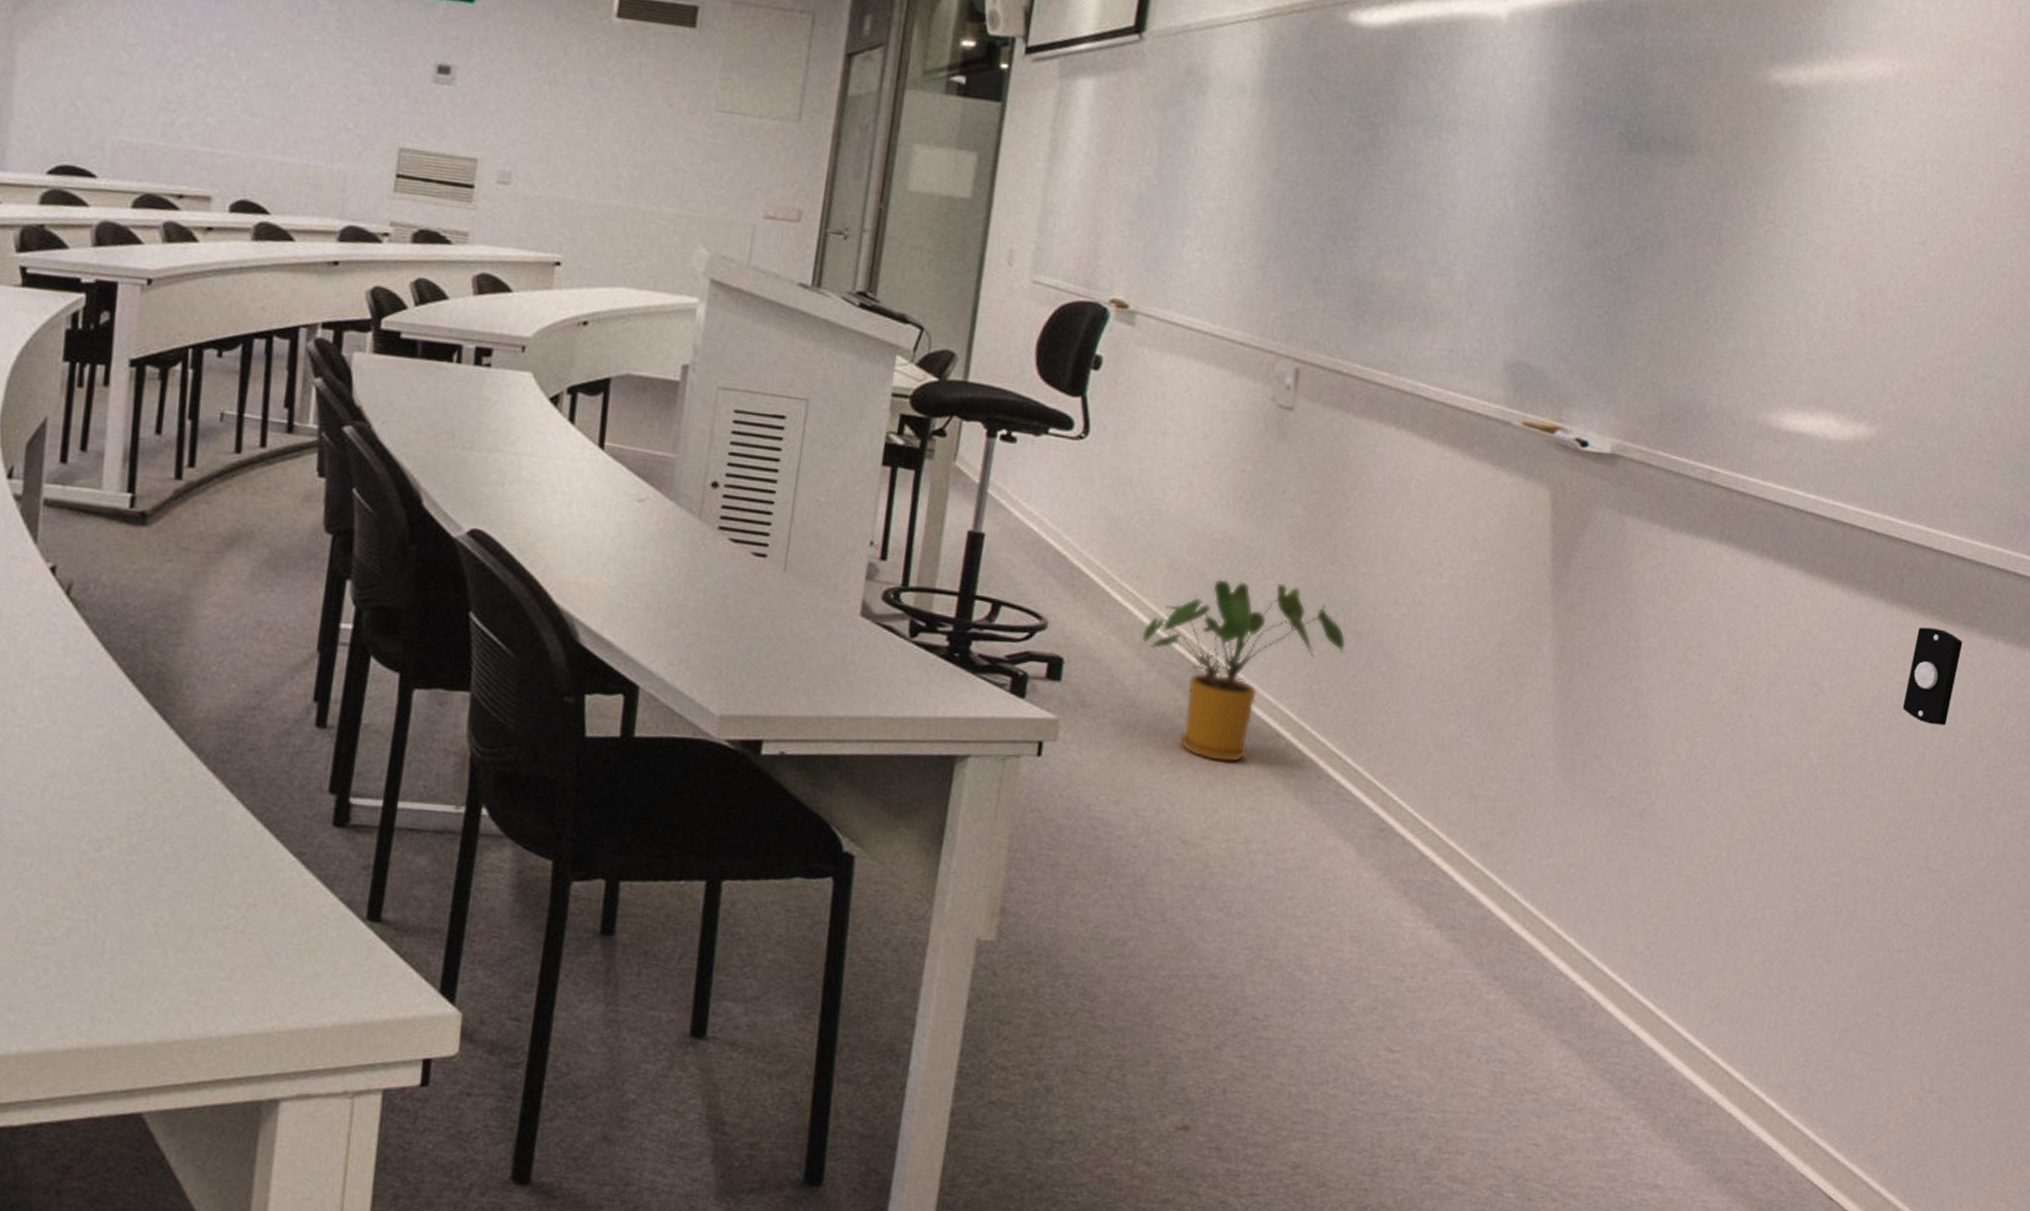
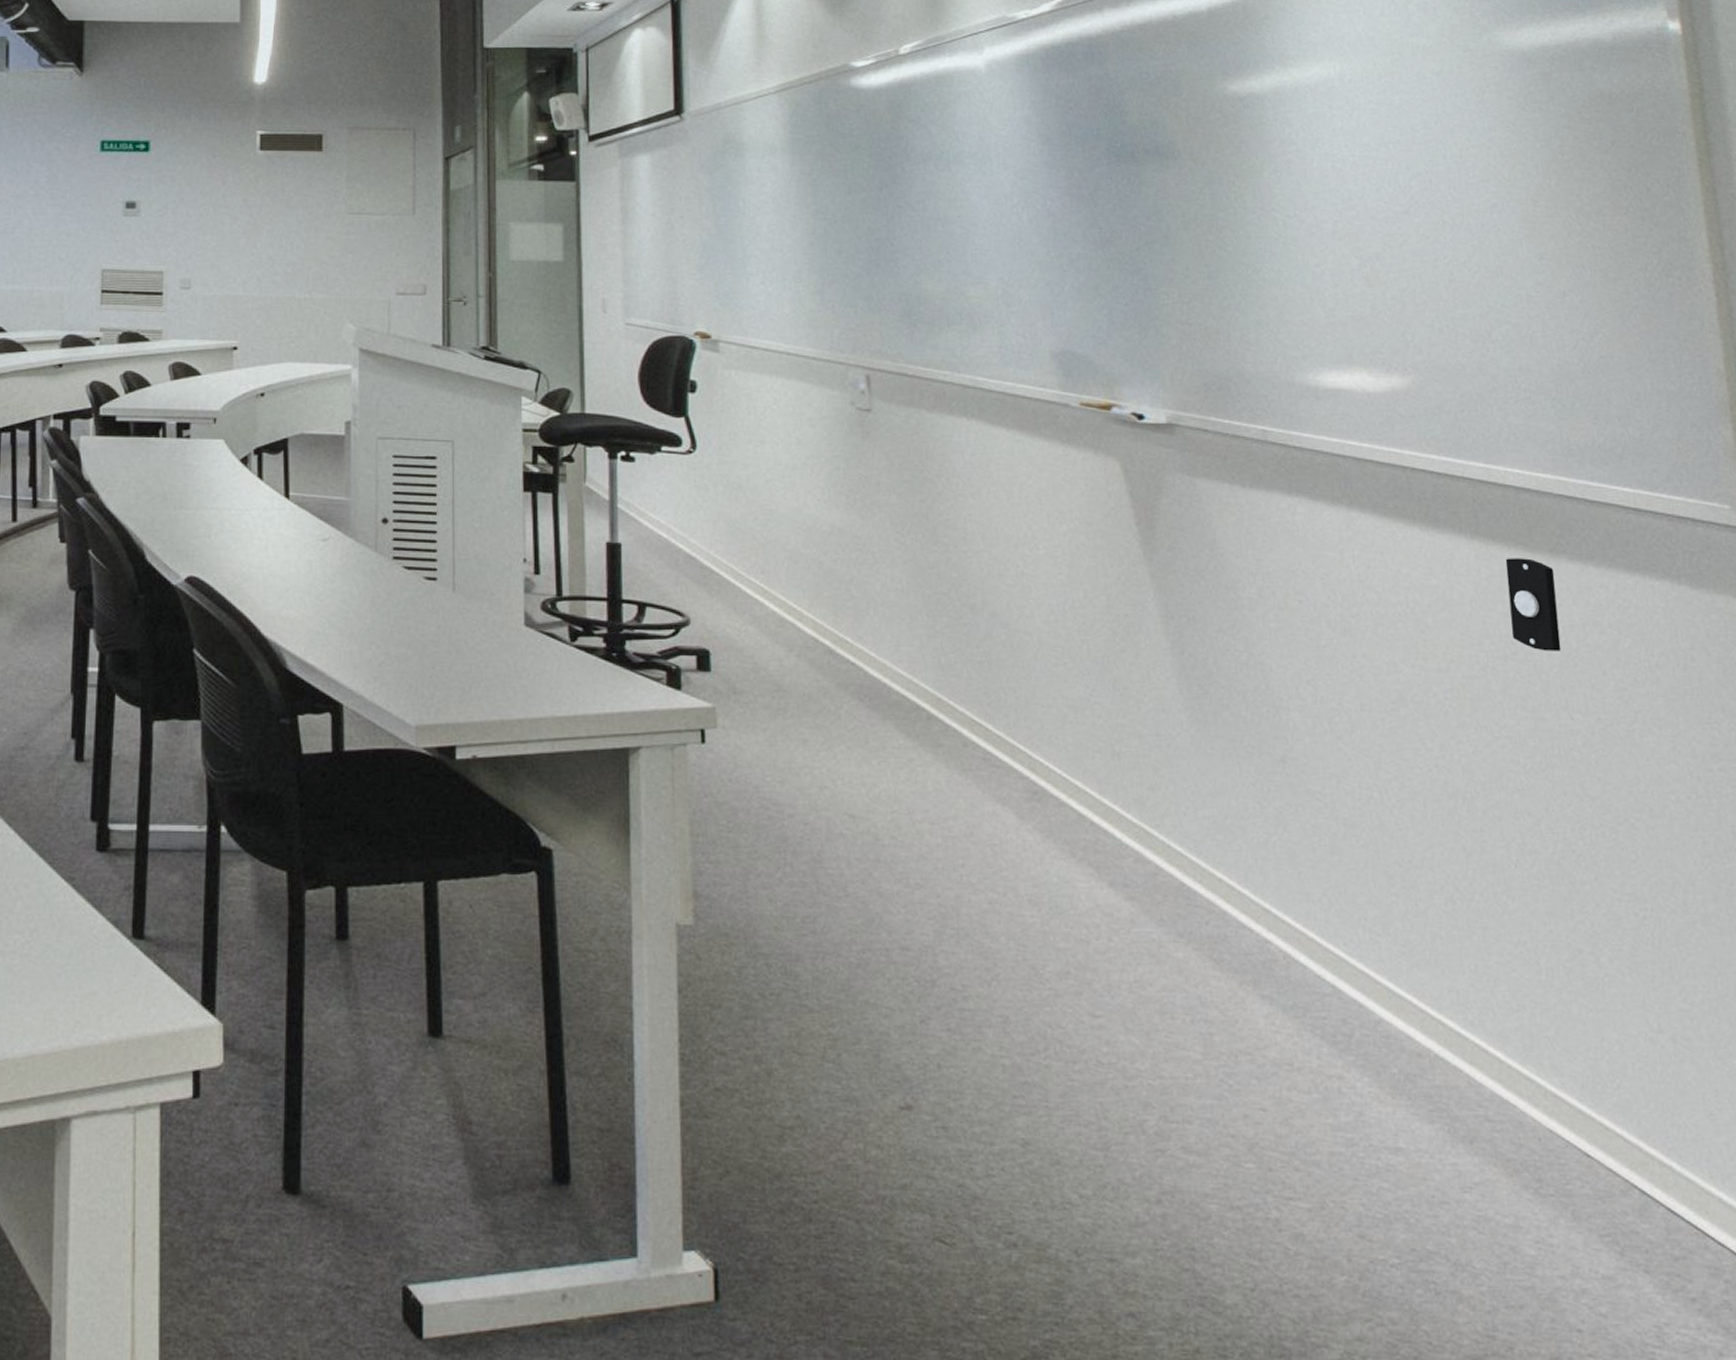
house plant: present [1141,579,1346,762] -> none [775,566,963,736]

